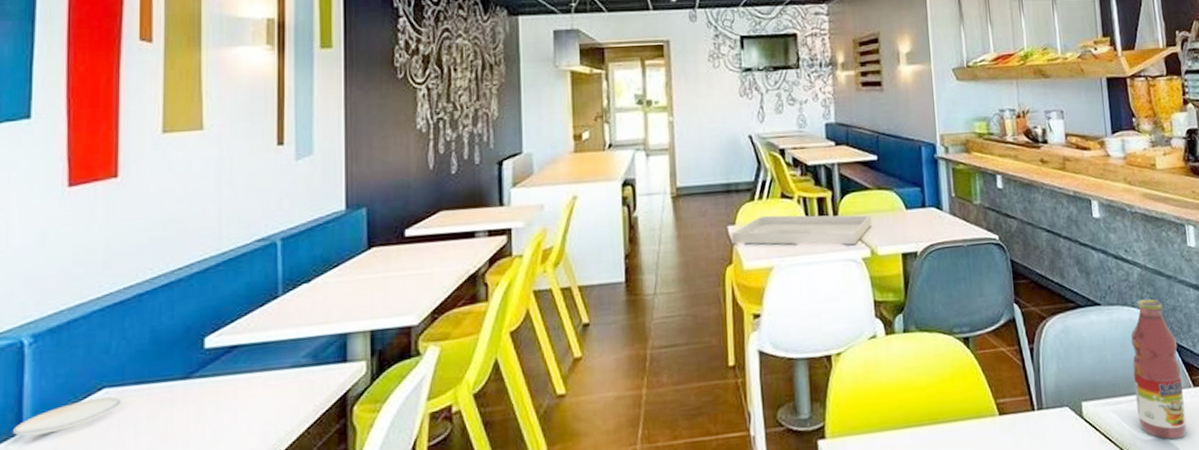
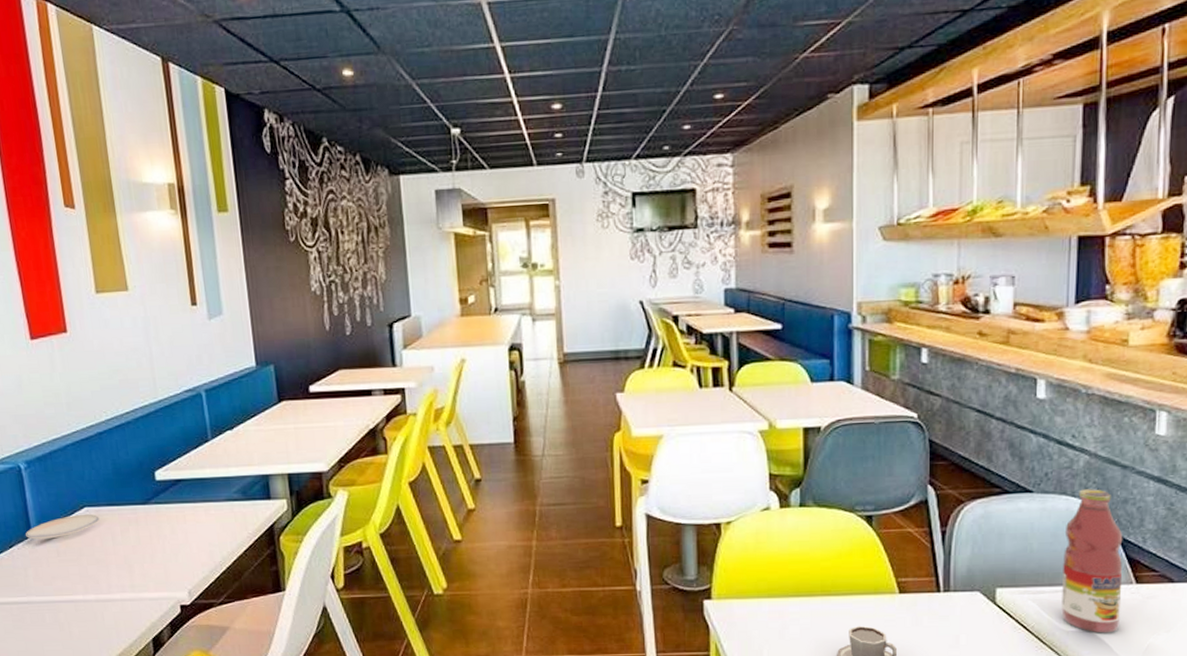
tray: present [731,215,873,245] -> none [619,384,772,417]

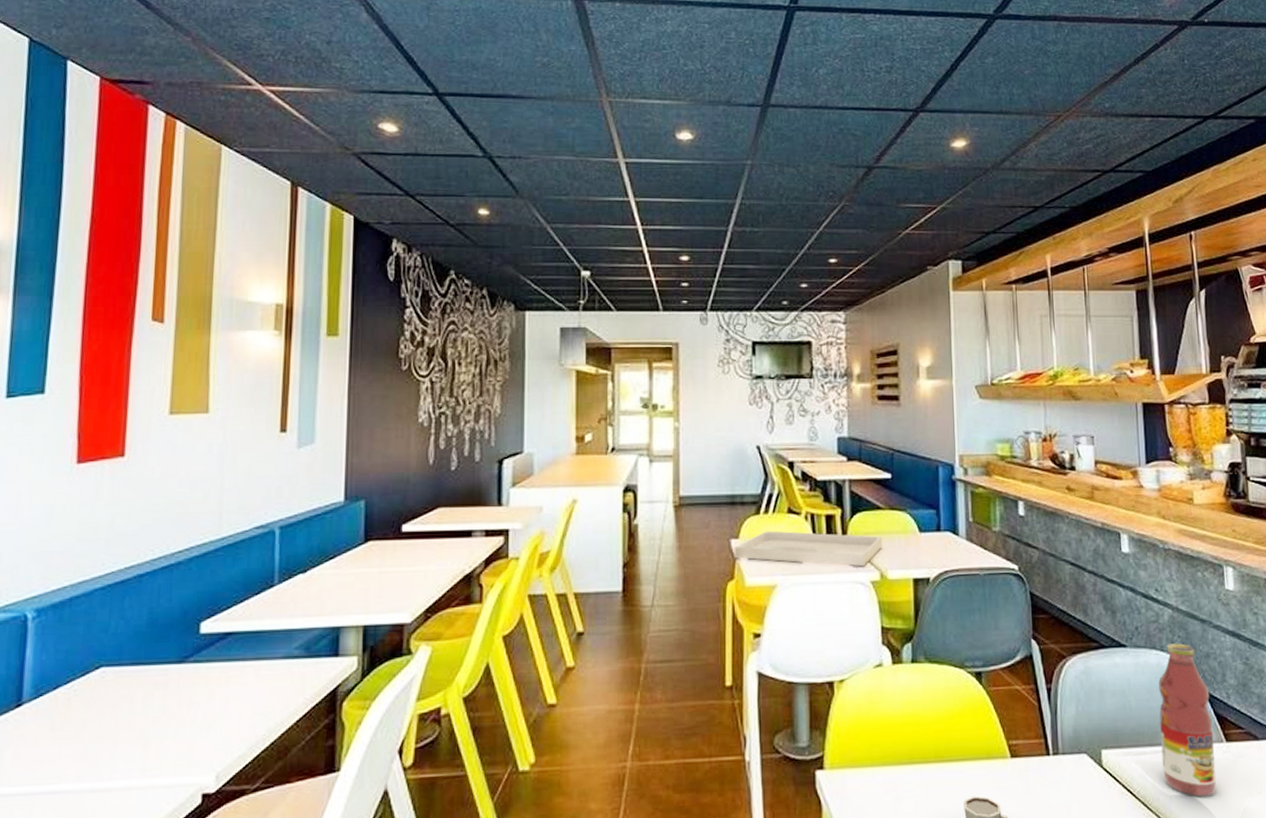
plate: present [26,514,99,540] -> none [13,675,118,710]
tray: none [619,384,772,417] -> present [734,530,883,567]

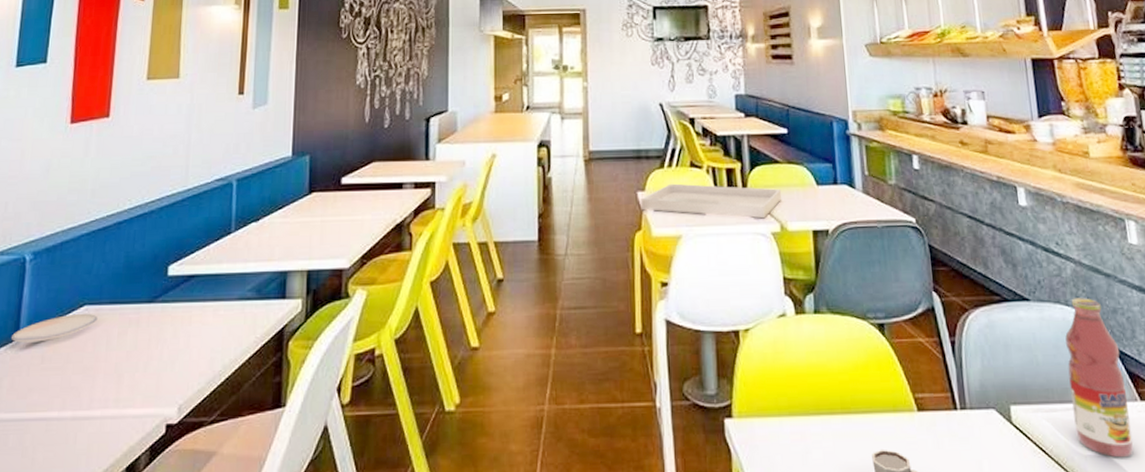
plate: none [13,675,118,710] -> present [12,313,98,343]

